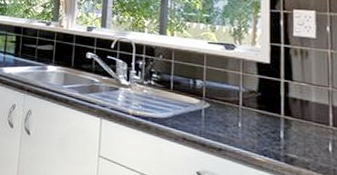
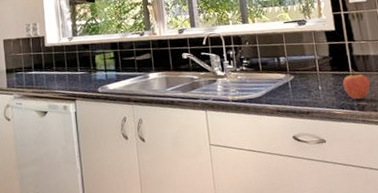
fruit: none [269,113,305,151] -> present [342,70,370,100]

